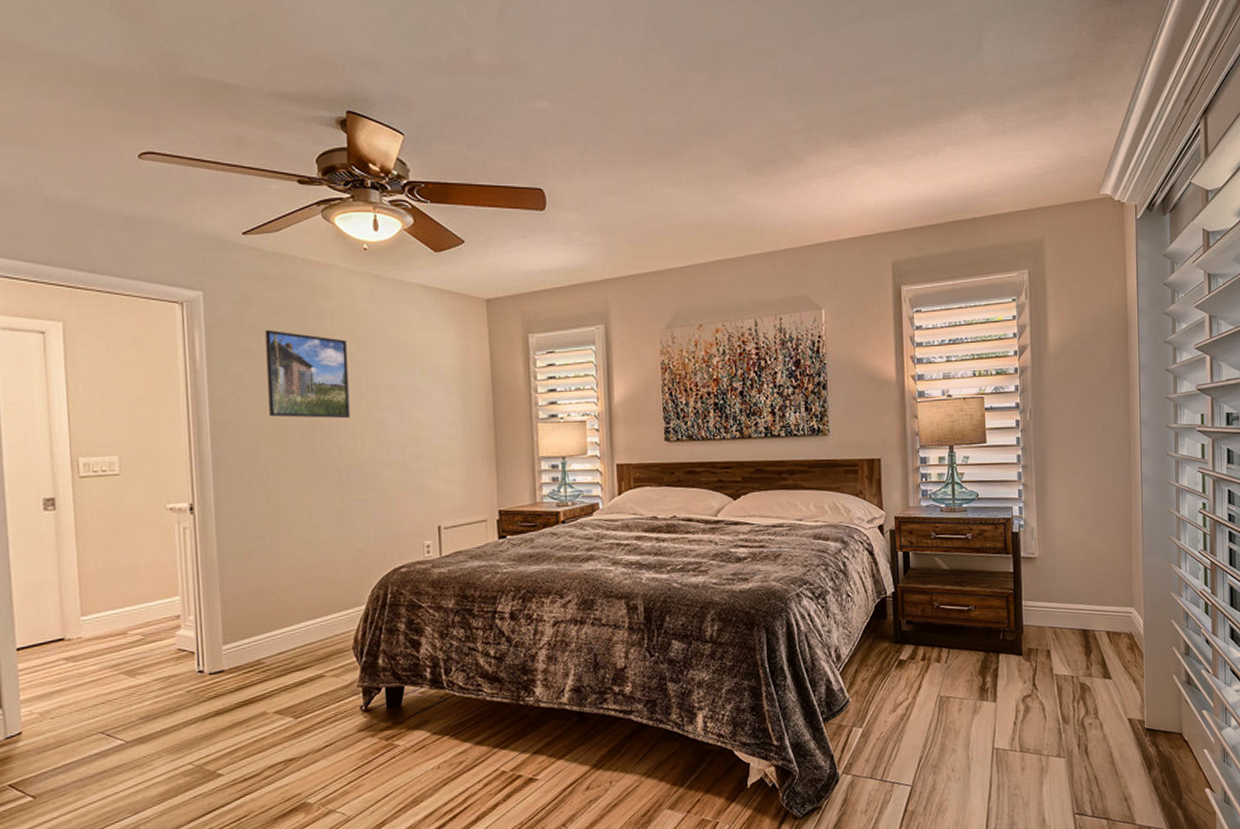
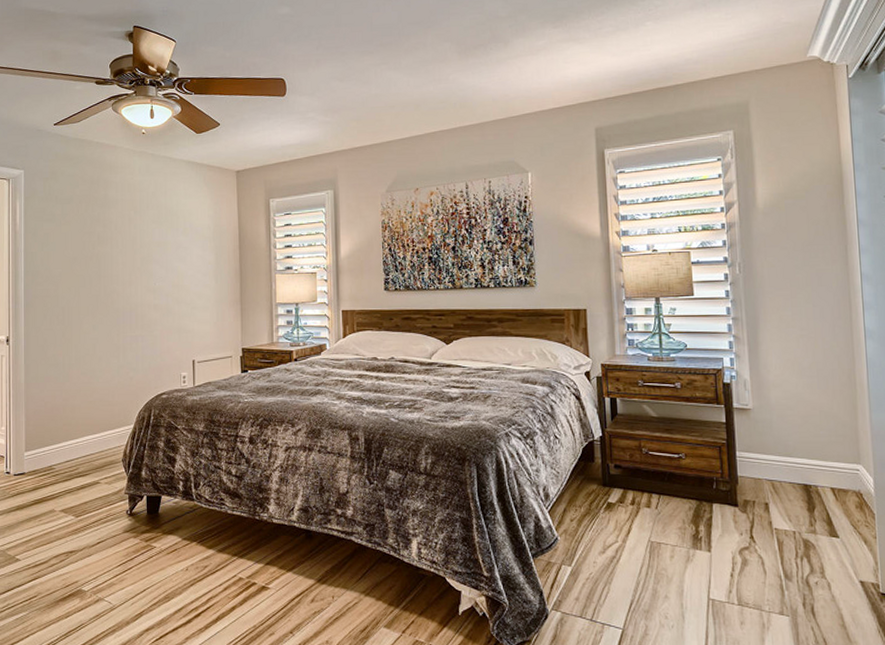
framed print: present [265,329,351,419] -> none [67,198,128,270]

